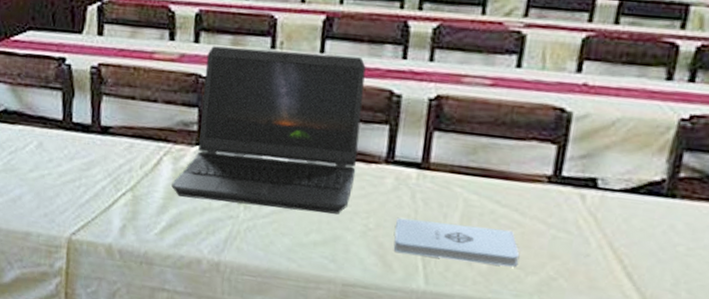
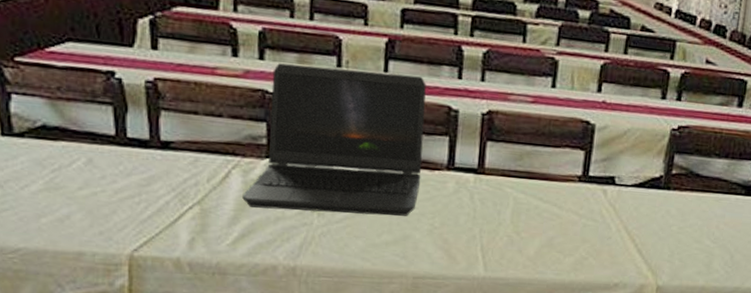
notepad: present [393,217,520,267] -> none [456,216,559,252]

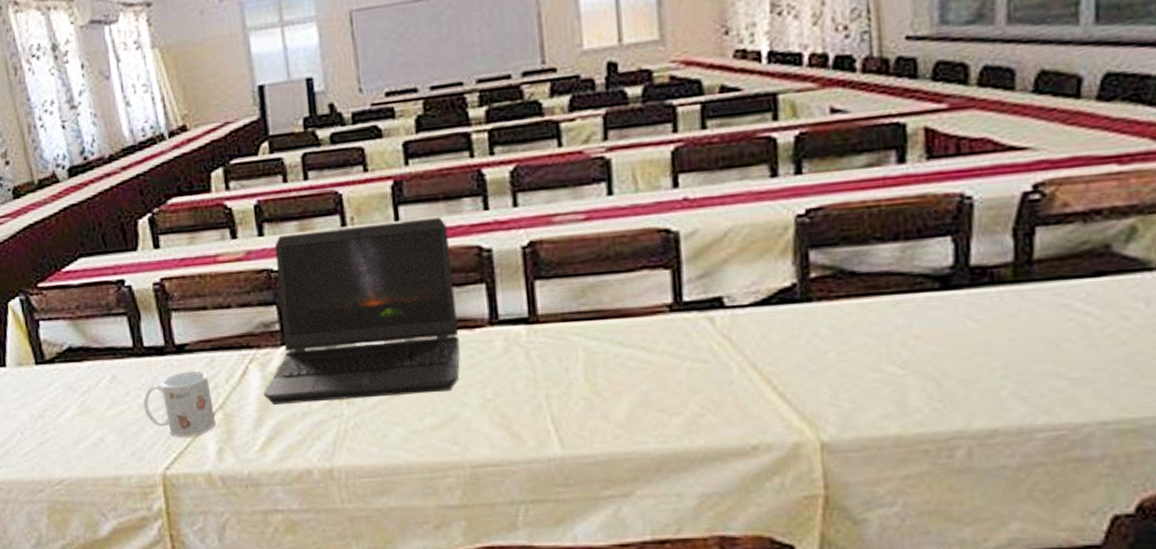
mug: none [119,165,192,225] -> present [143,370,217,438]

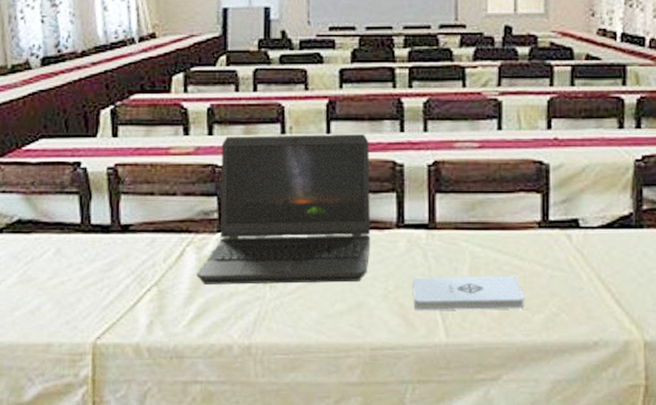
mug: present [143,370,217,438] -> none [83,249,150,310]
notepad: none [515,371,659,421] -> present [413,275,525,311]

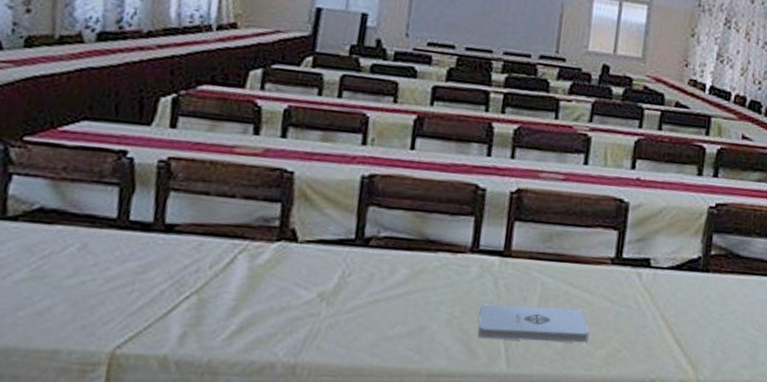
laptop computer: present [197,134,371,285] -> none [246,141,454,305]

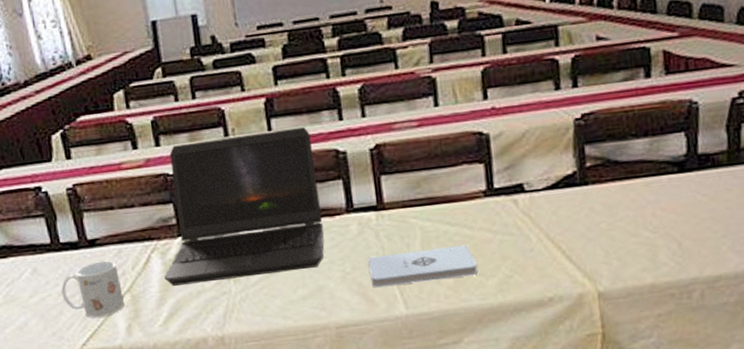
mug: none [109,250,192,318] -> present [61,260,125,318]
laptop computer: none [246,141,454,305] -> present [164,127,324,286]

